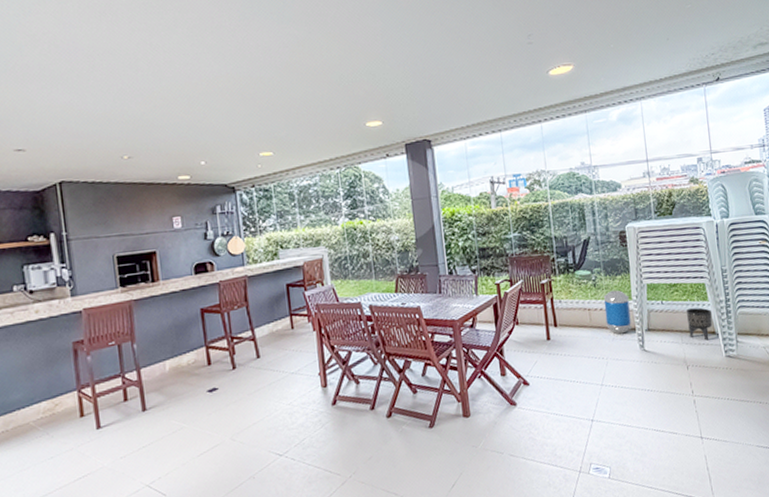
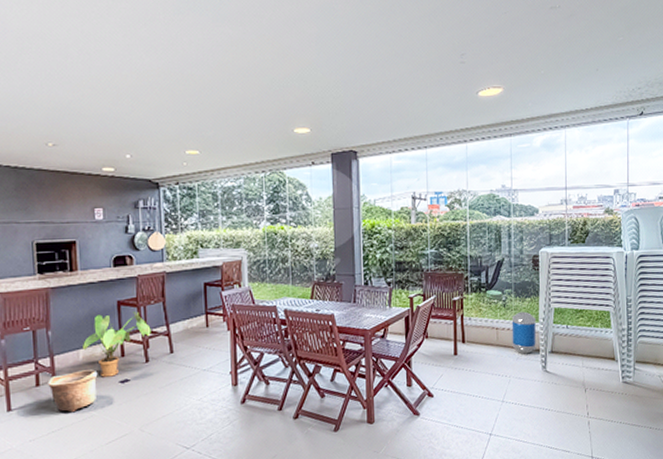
basket: none [135,380,186,426] -> present [48,370,98,413]
house plant: none [167,317,237,388] -> present [82,311,151,377]
planter: present [686,307,713,341] -> none [589,334,614,366]

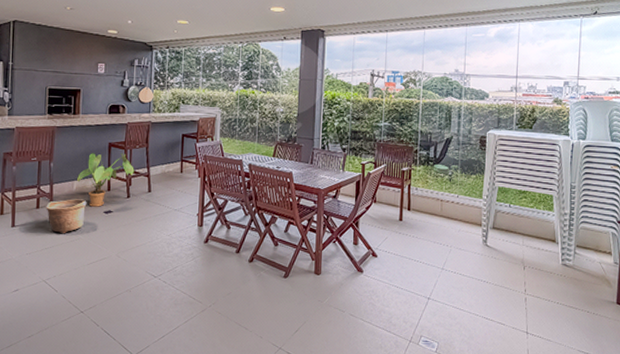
trash can: present [511,311,536,354] -> none [455,187,479,227]

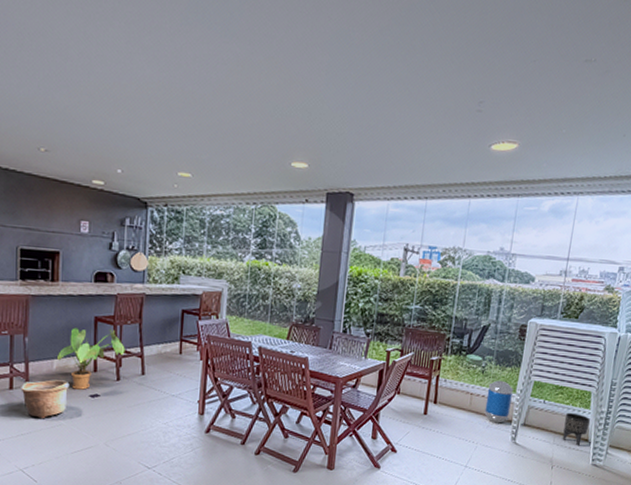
trash can: none [455,187,479,227] -> present [484,380,513,424]
planter: none [530,216,556,247] -> present [562,413,591,446]

